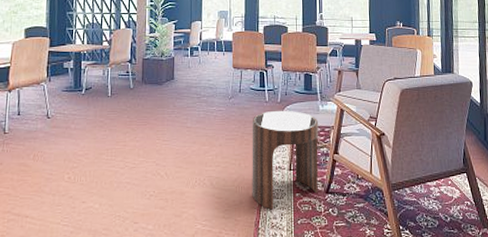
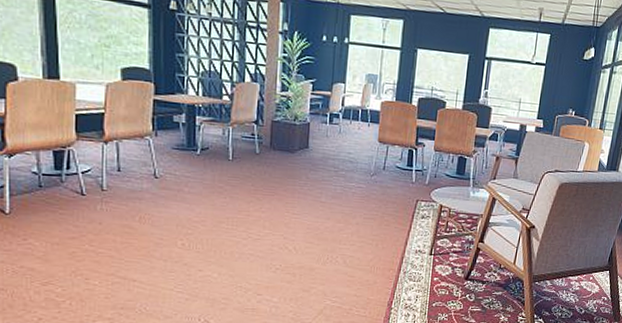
side table: present [252,110,319,210] -> none [387,193,467,292]

